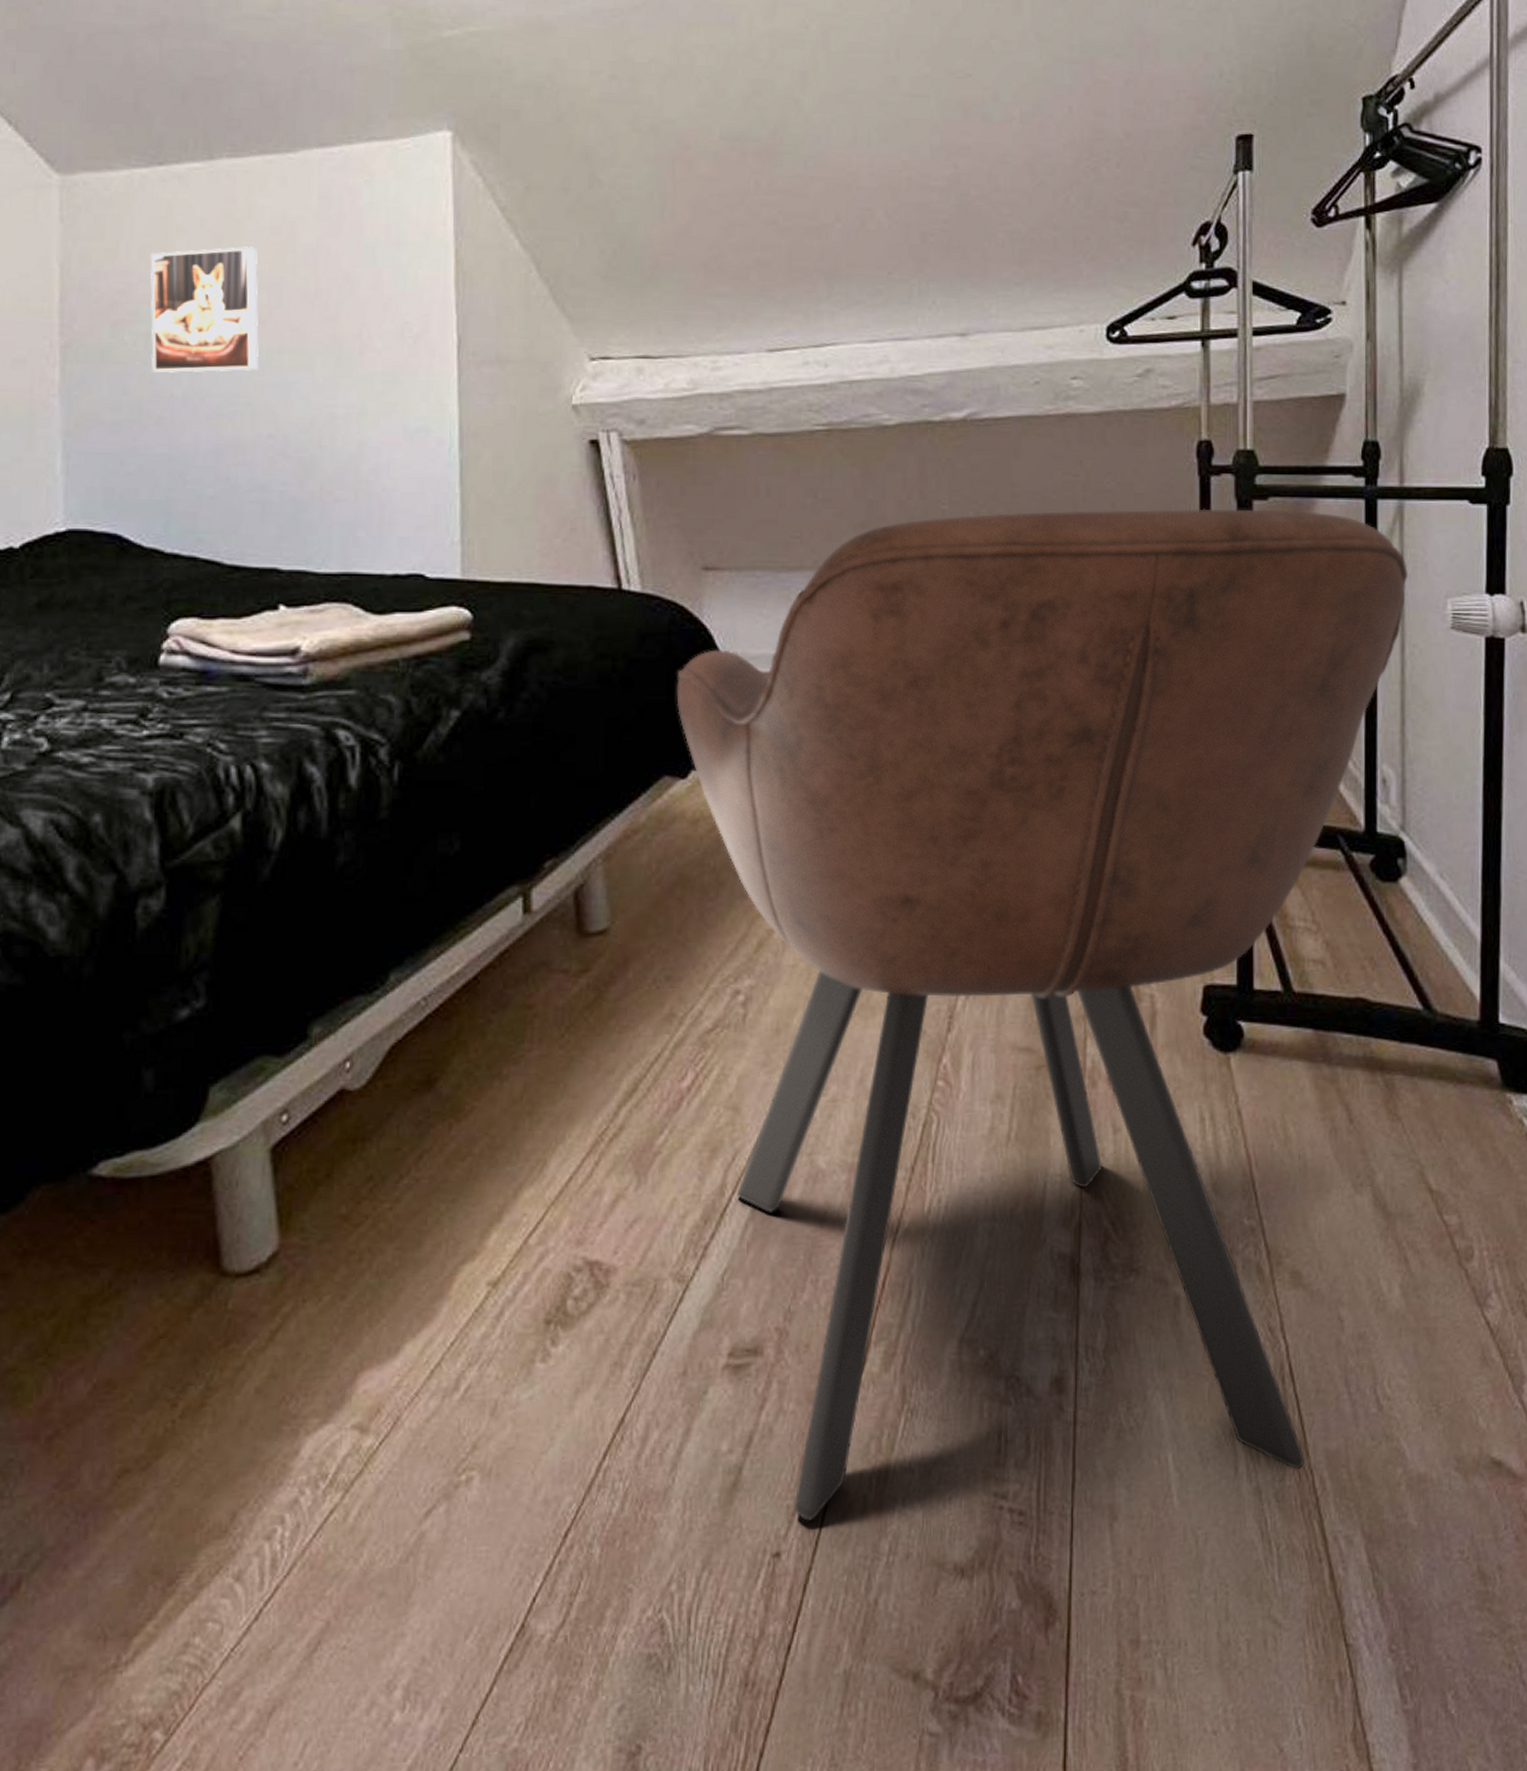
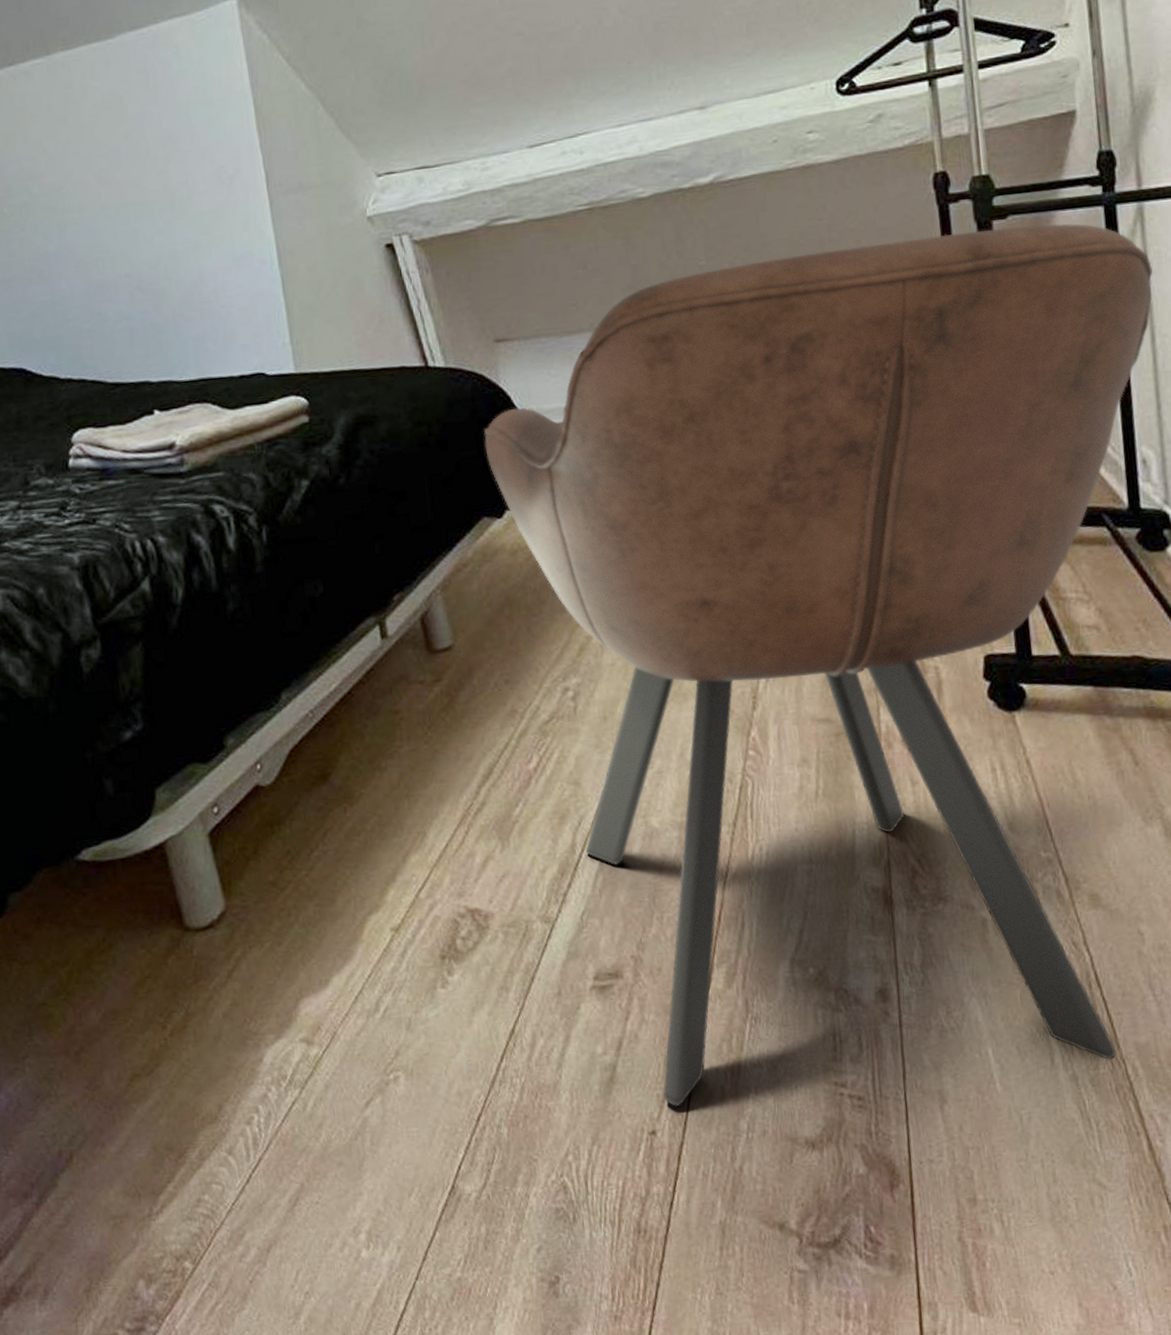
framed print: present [149,247,259,373] -> none [13,122,110,235]

